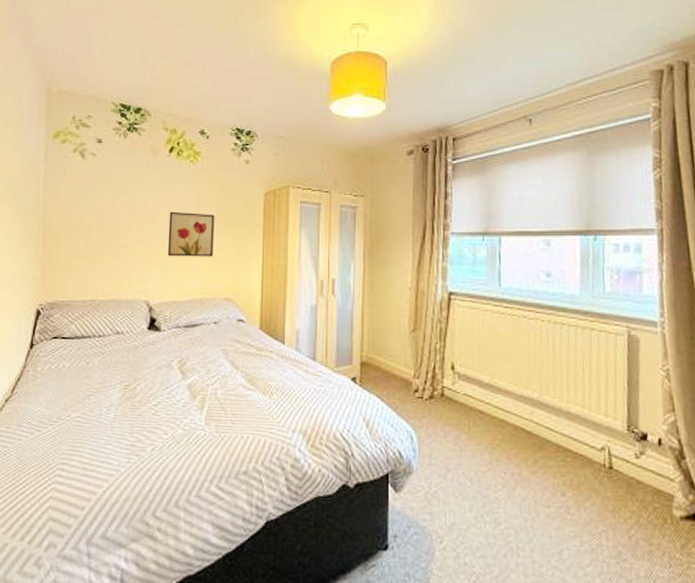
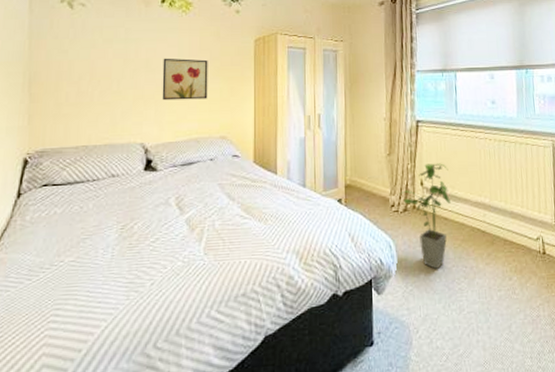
house plant: none [425,344,488,471] -> present [399,163,451,269]

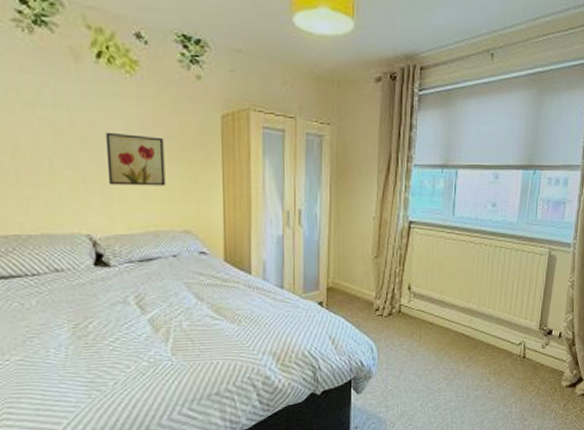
house plant: present [399,163,451,269] -> none [385,268,439,371]

